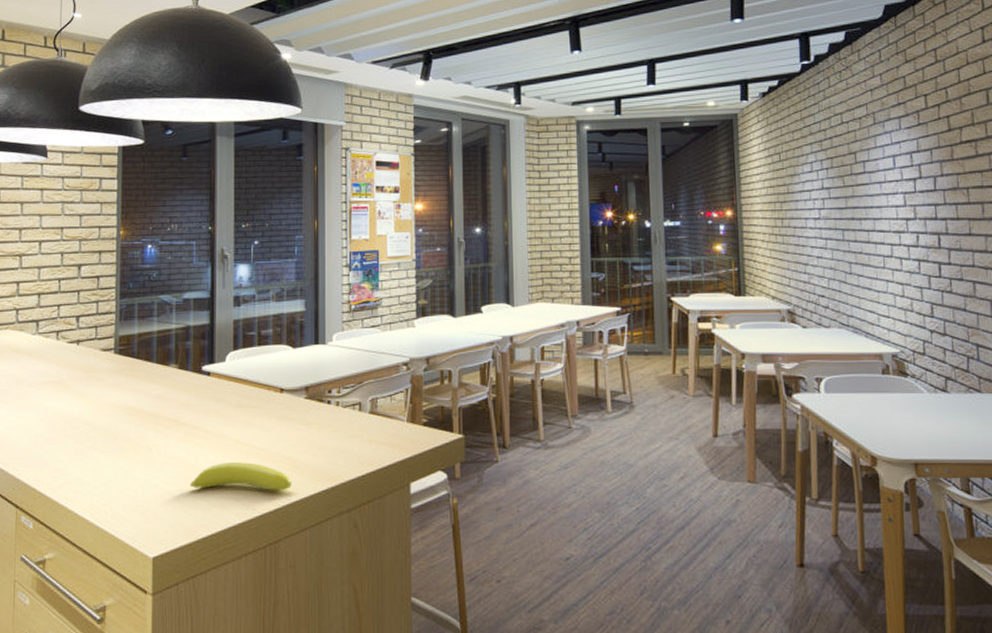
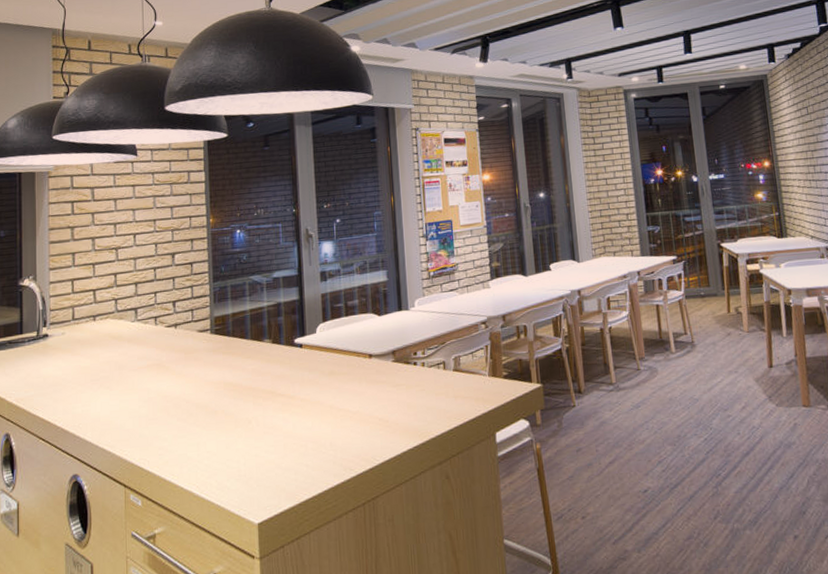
banana: present [189,462,292,491] -> none [289,426,385,454]

